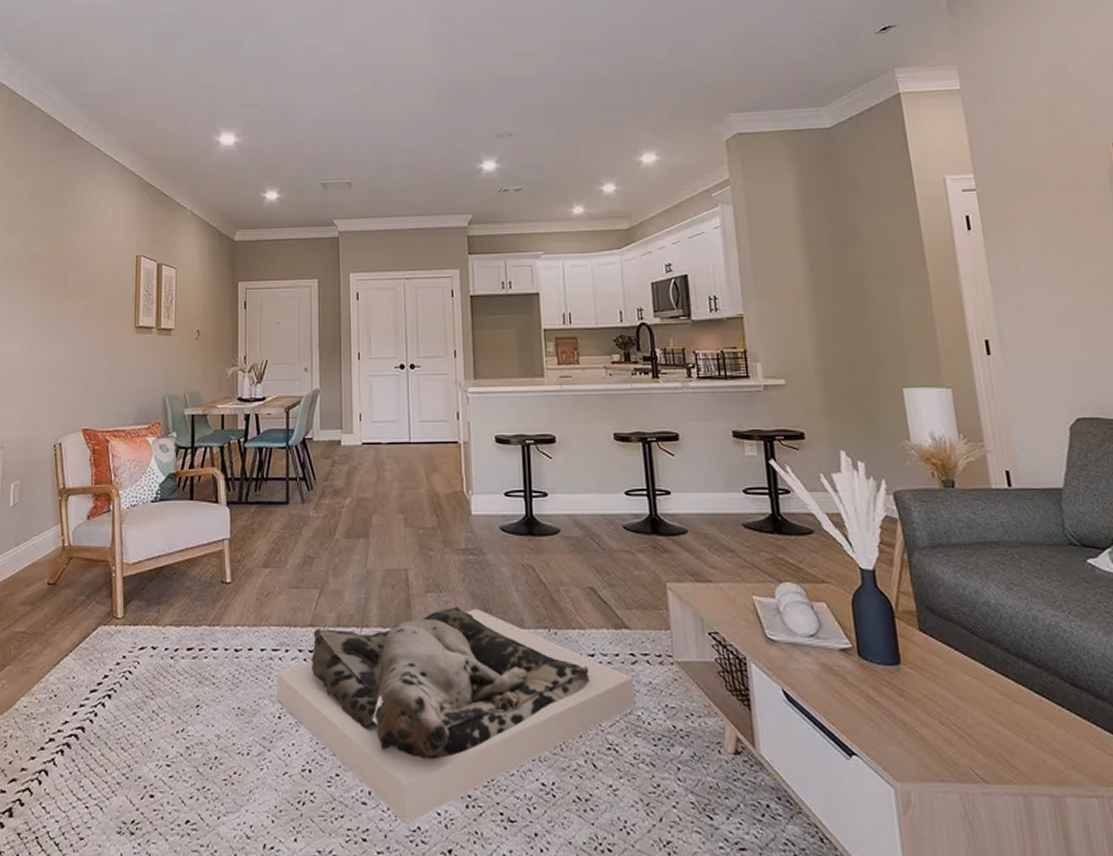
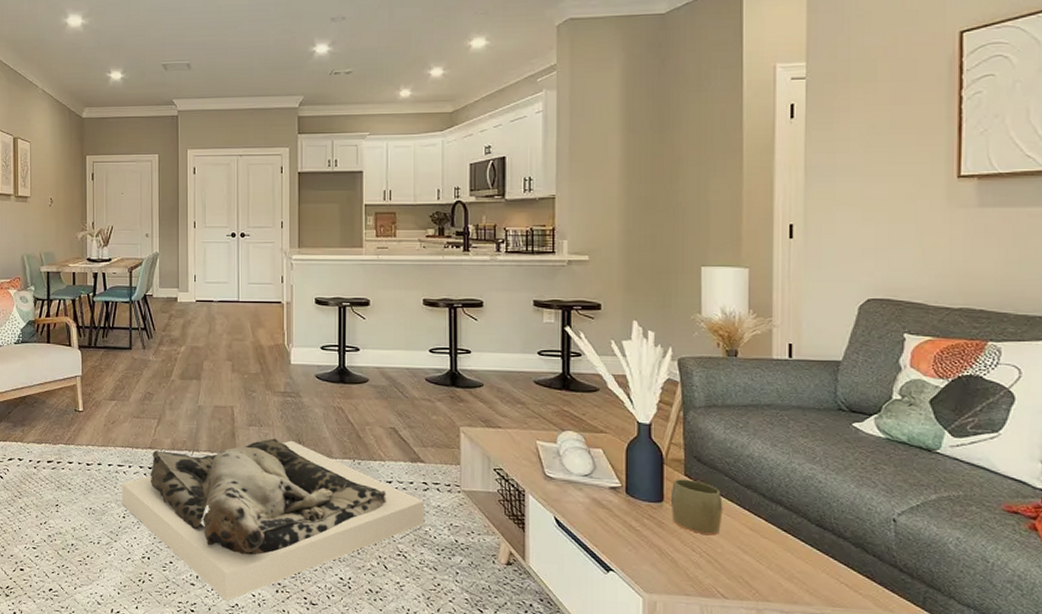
mug: none [907,635,969,703] -> present [671,479,723,536]

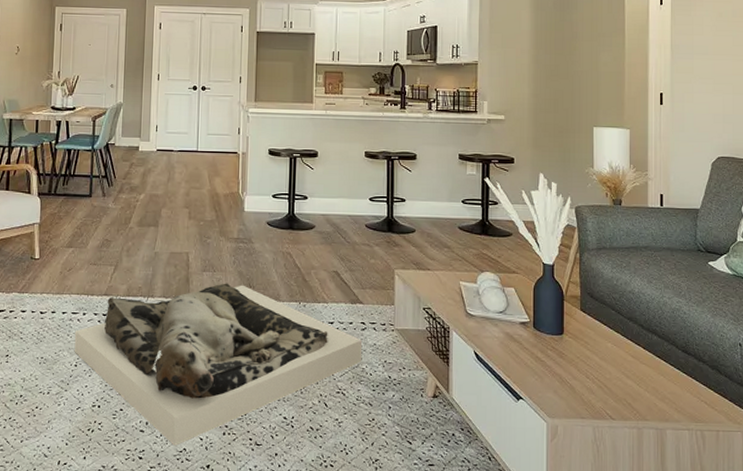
mug: present [671,479,723,536] -> none [570,313,611,363]

